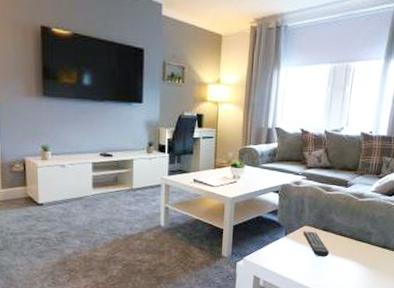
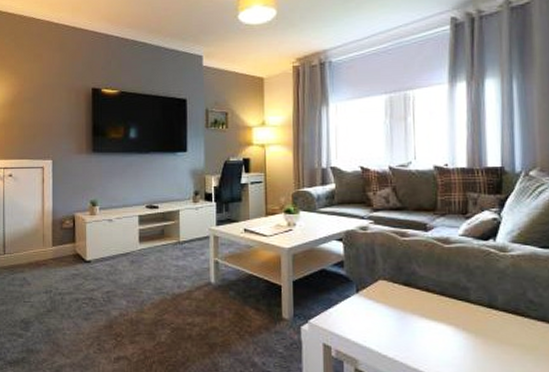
remote control: present [302,231,329,257] -> none [378,286,416,320]

